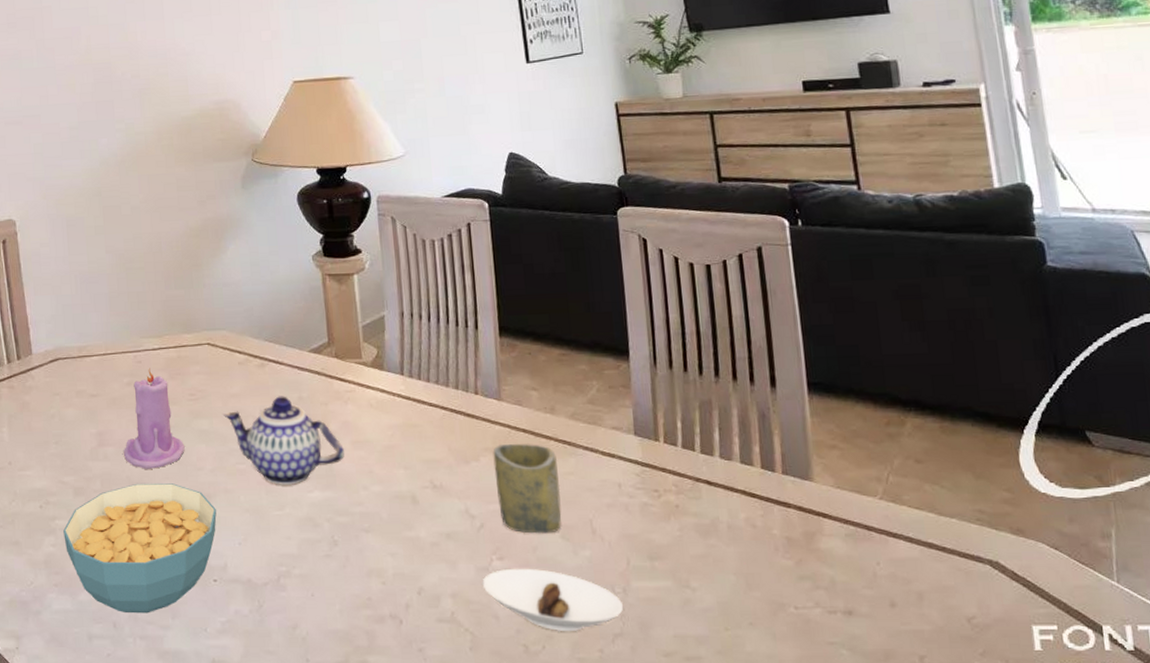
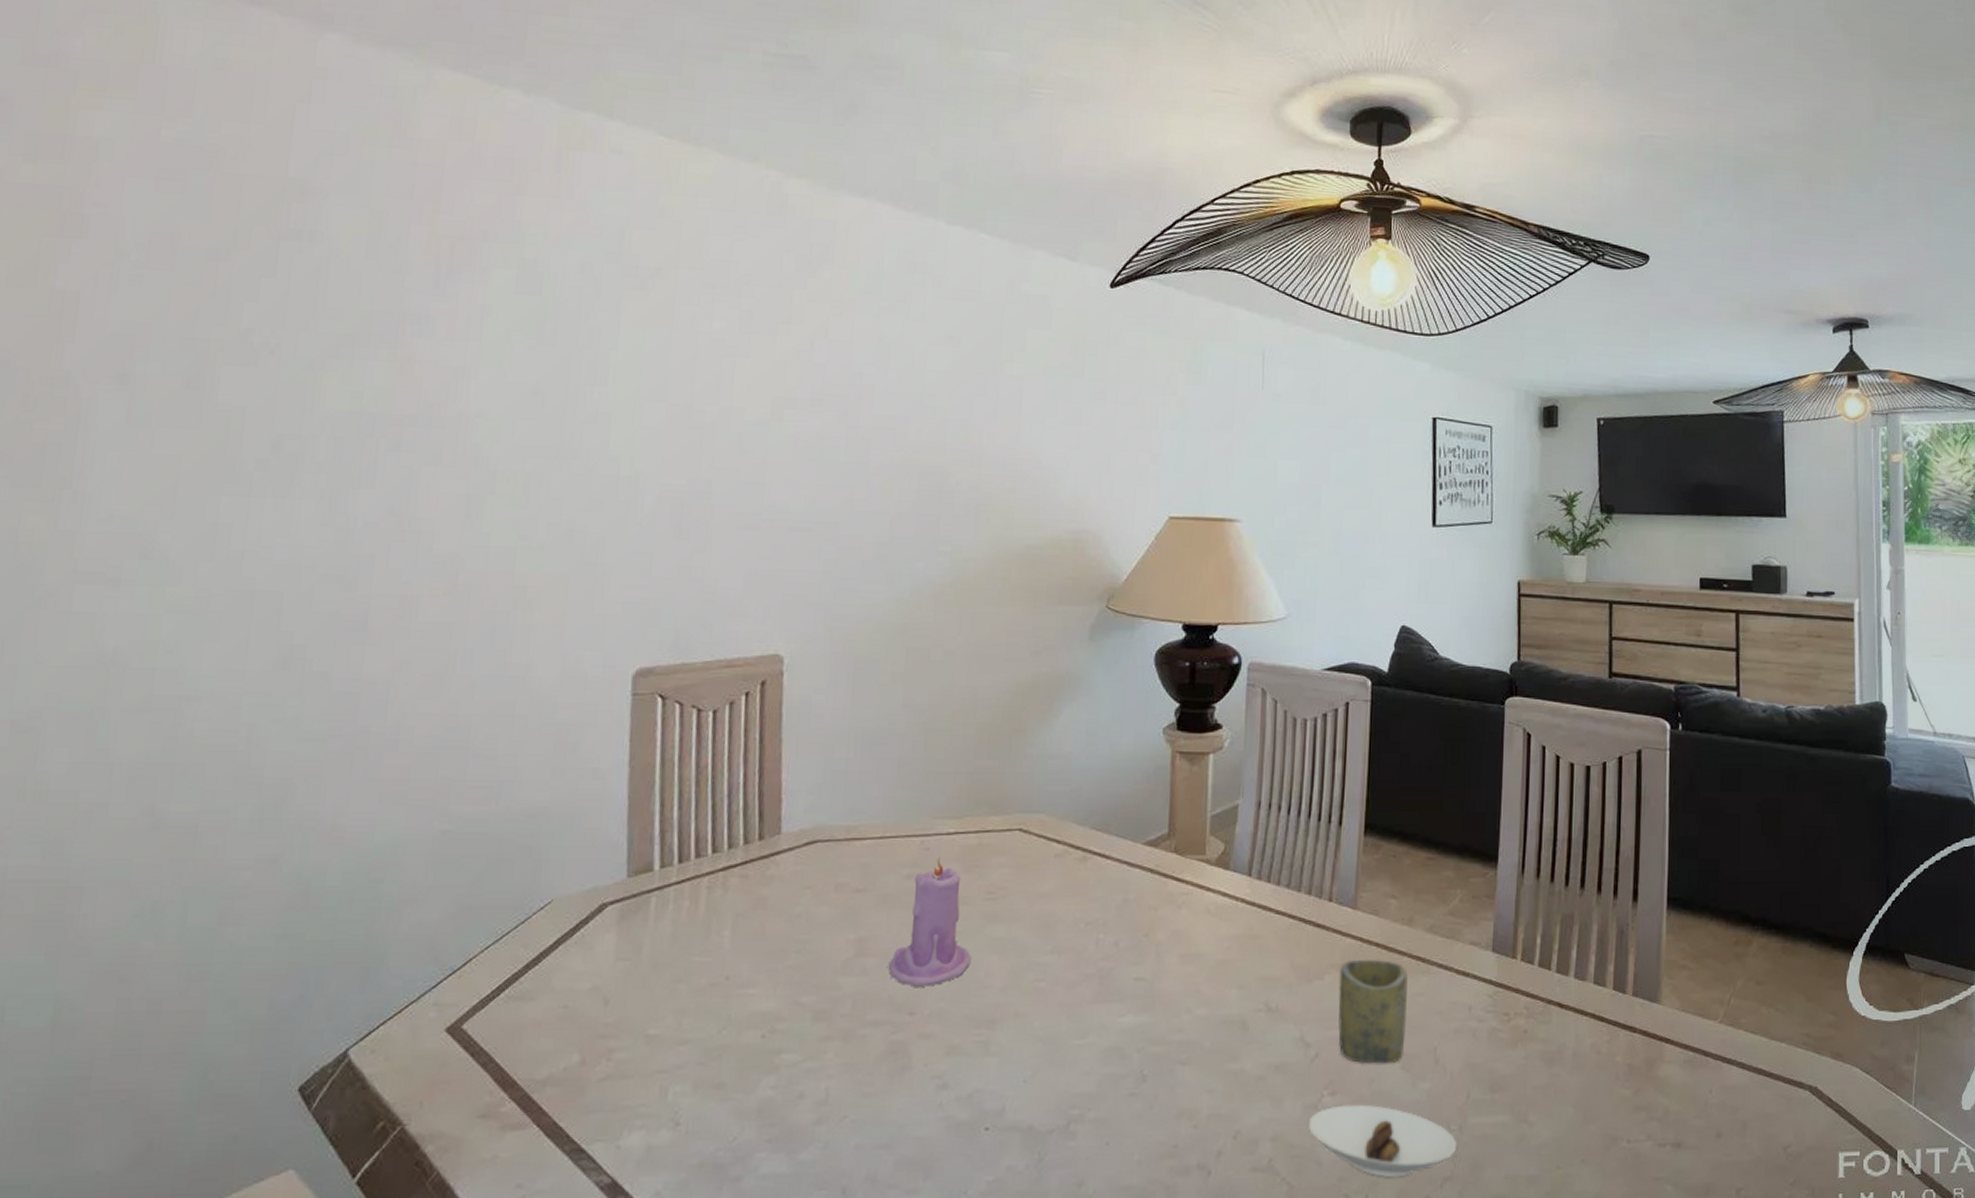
cereal bowl: present [63,483,217,614] -> none [789,1004,1001,1175]
teapot: present [222,396,344,485] -> none [1025,897,1170,1008]

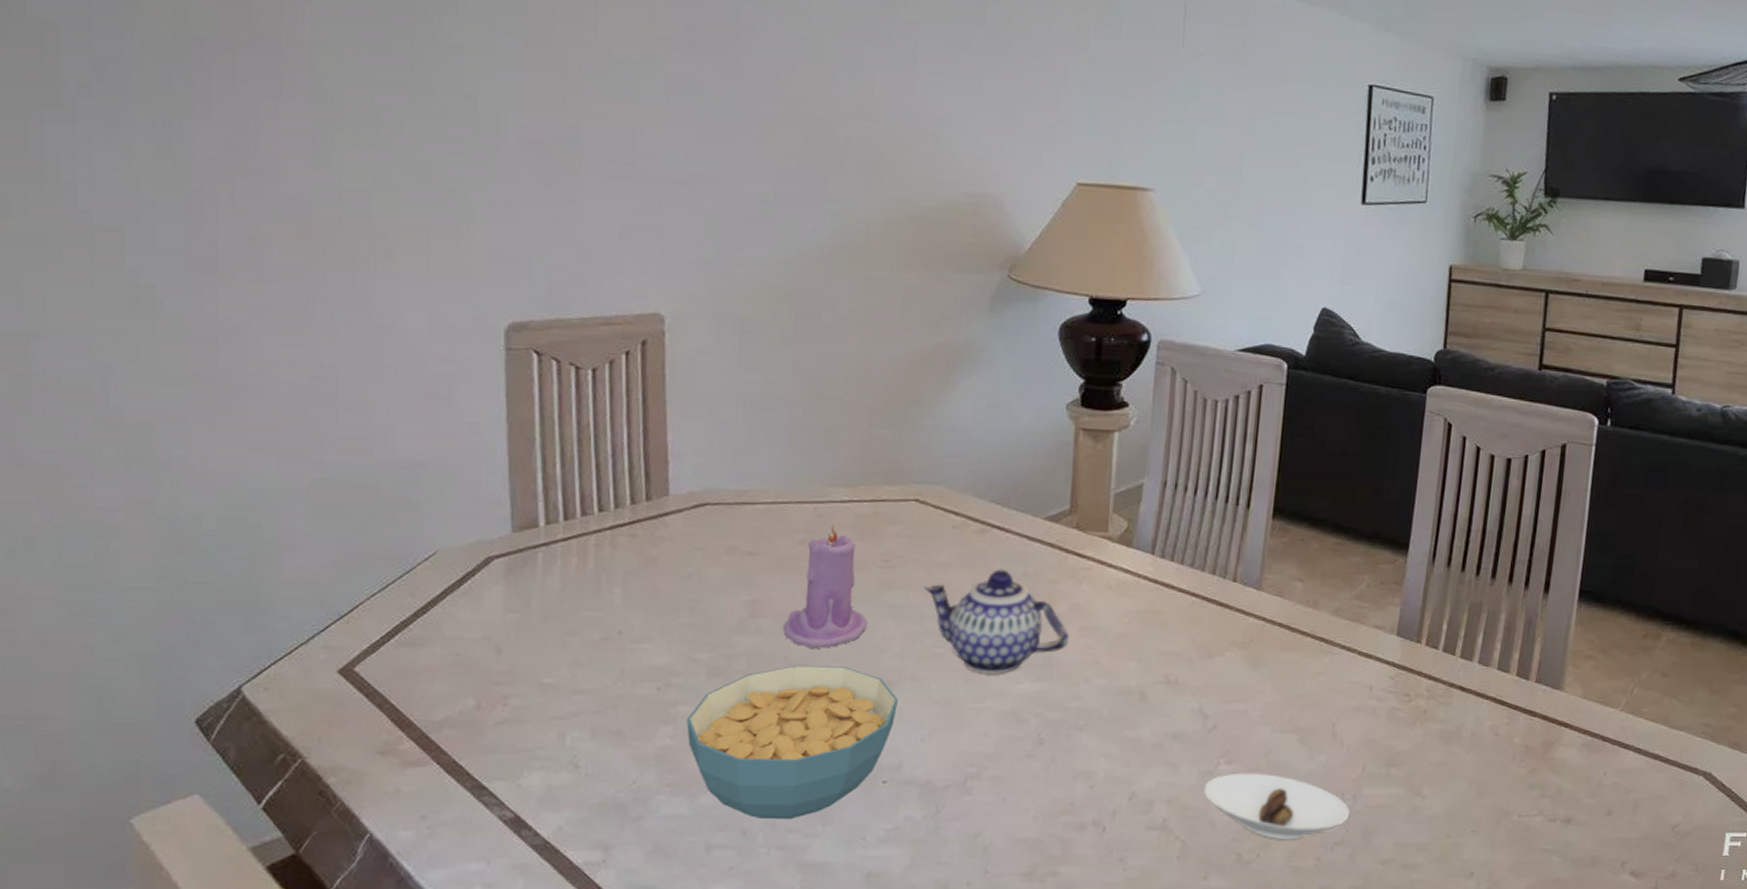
cereal bowl: none [789,1004,1001,1175] -> present [687,664,898,820]
teapot: none [1025,897,1170,1008] -> present [922,569,1069,674]
cup: present [1338,960,1408,1064] -> none [1237,639,1310,737]

